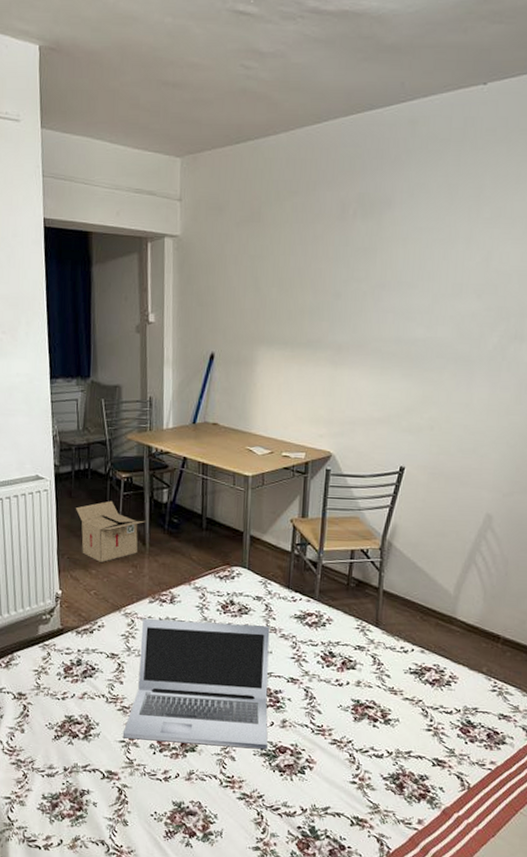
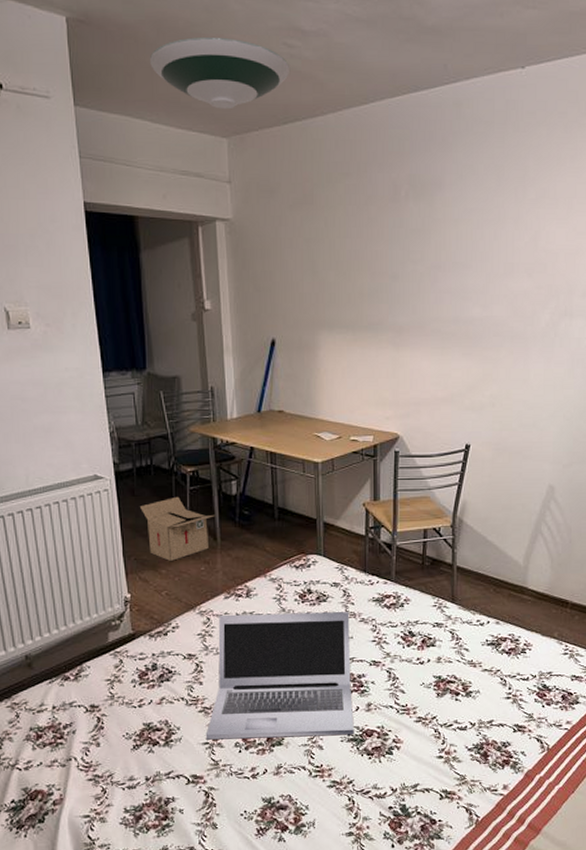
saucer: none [112,61,246,130] -> present [149,37,291,110]

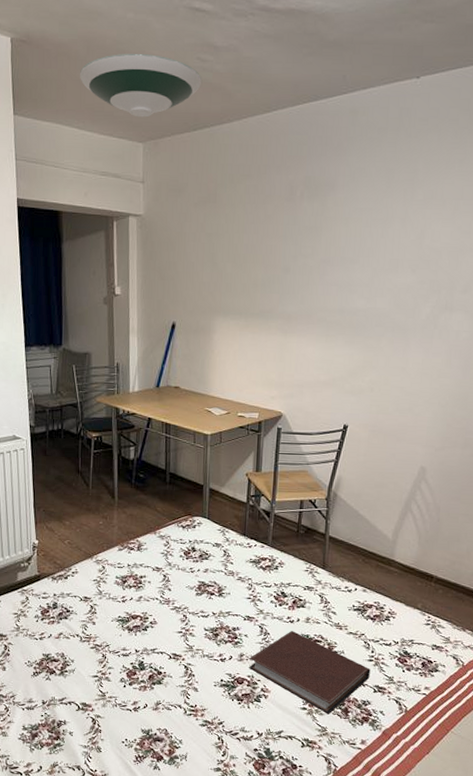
cardboard box: present [140,496,216,561] -> none [50,458,115,514]
laptop: present [205,612,354,740] -> none [95,564,228,681]
notebook: none [378,673,508,761] -> present [249,631,370,715]

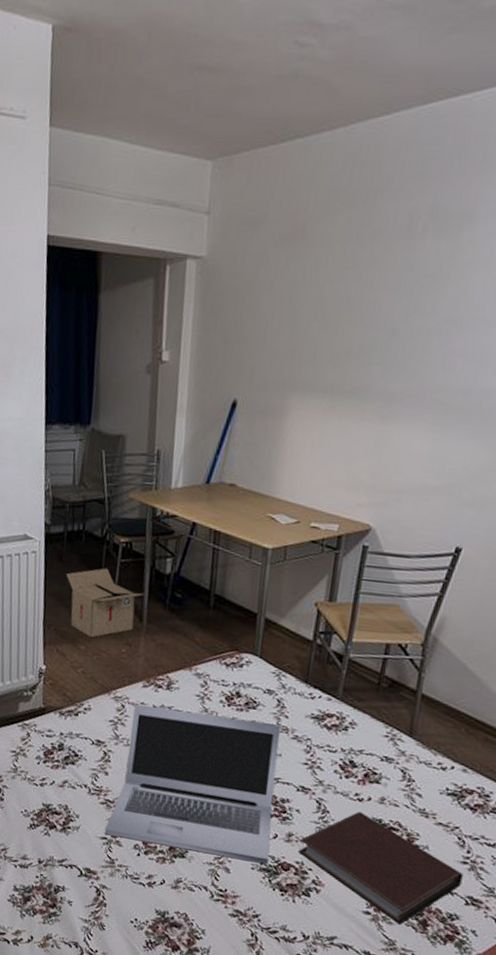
cardboard box: none [50,458,115,514] -> present [66,568,145,638]
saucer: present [79,54,202,118] -> none [135,39,299,126]
laptop: none [95,564,228,681] -> present [104,703,282,865]

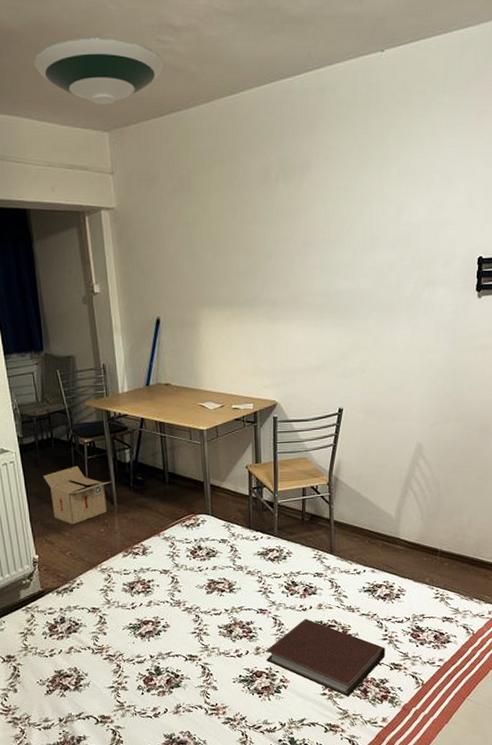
laptop: present [104,703,282,865] -> none [111,565,245,684]
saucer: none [135,39,299,126] -> present [33,38,165,105]

